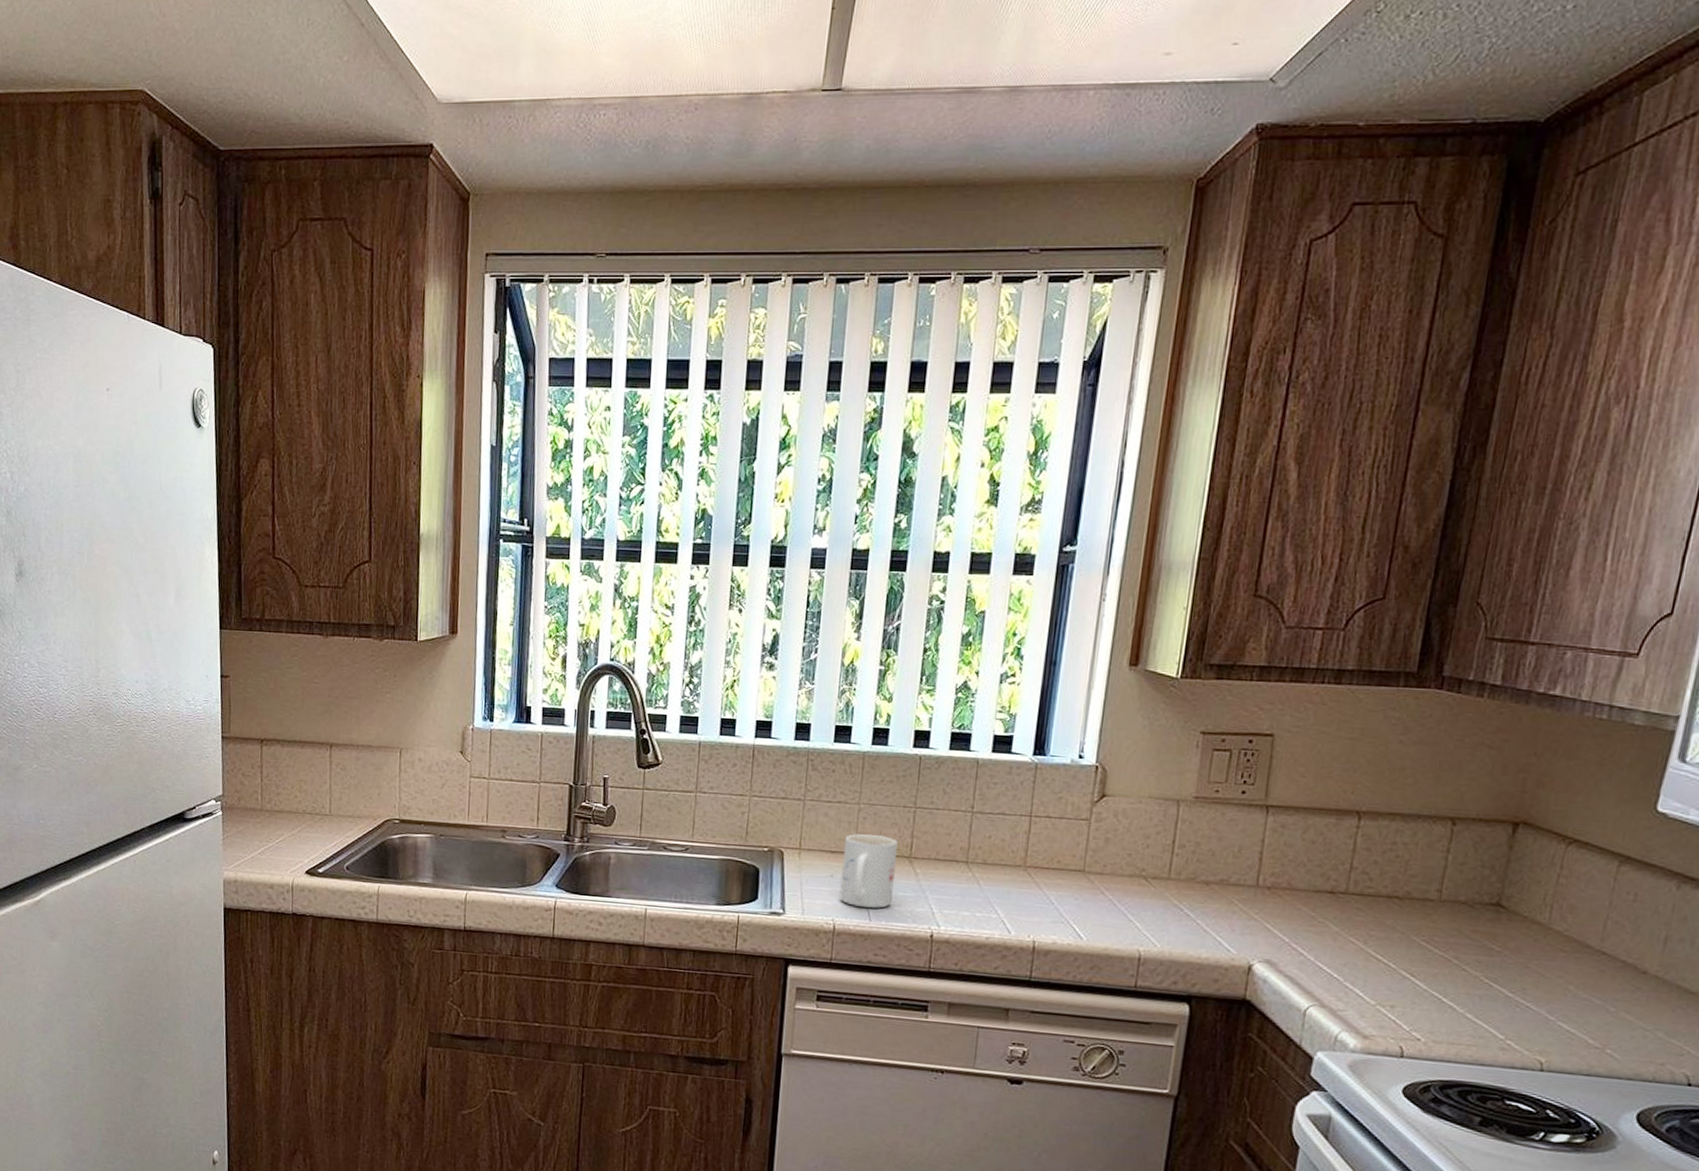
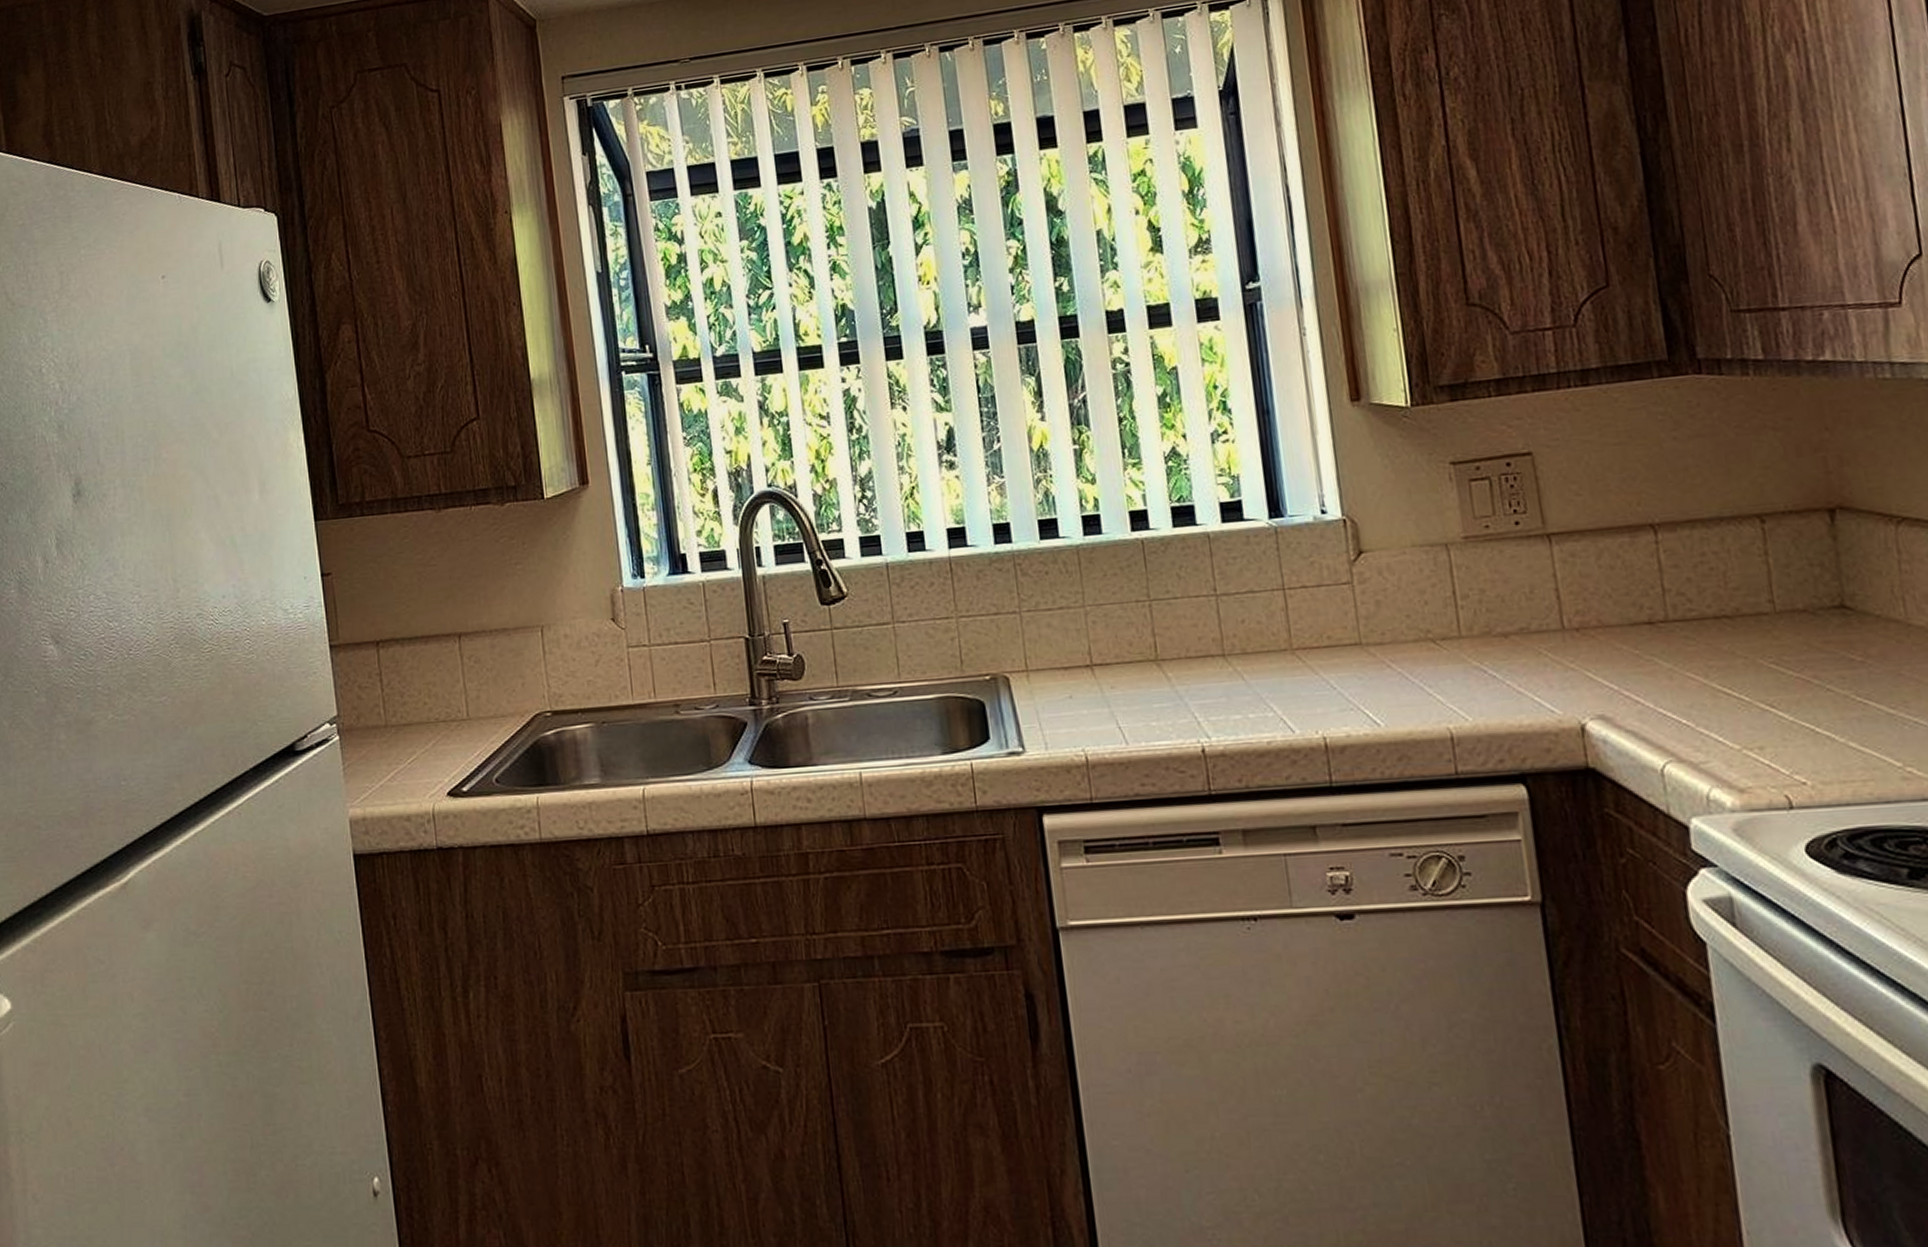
mug: present [839,834,898,908] -> none [1076,639,1148,730]

